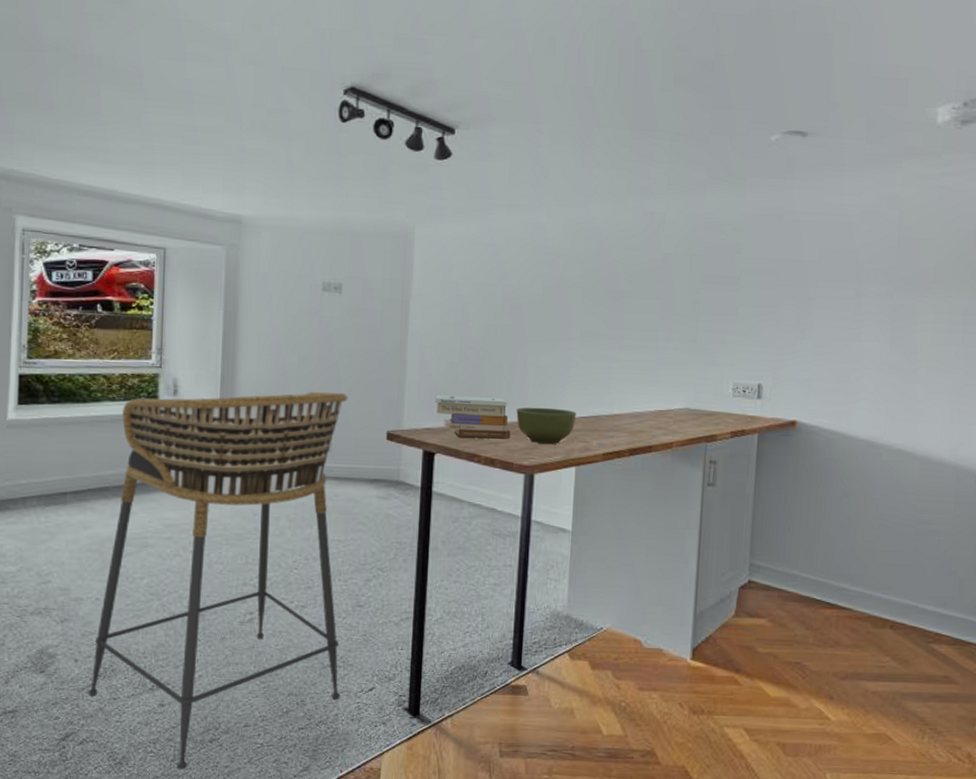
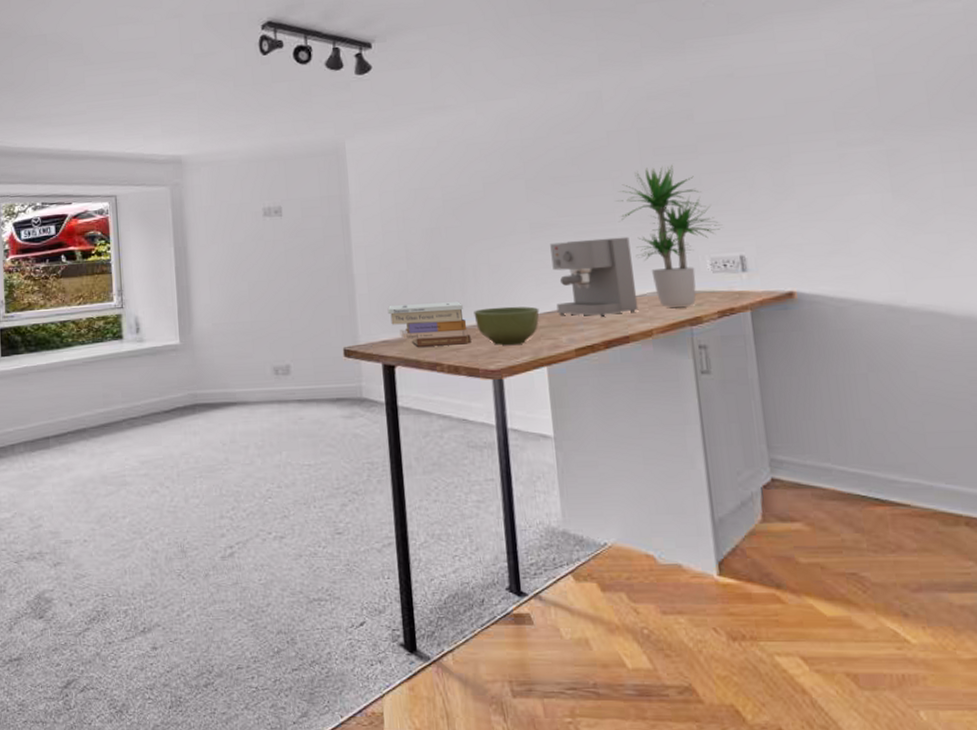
bar stool: present [88,391,348,770] -> none [84,314,330,717]
coffee maker: none [592,352,667,426] -> present [550,236,639,317]
potted plant: none [662,293,749,426] -> present [617,164,723,309]

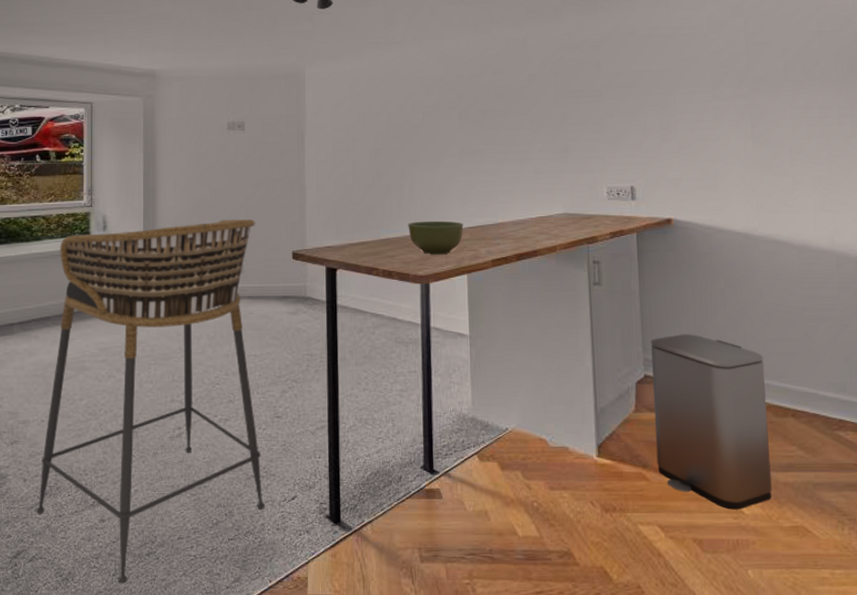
bar stool: none [84,314,330,717] -> present [36,219,265,584]
books: present [387,302,471,347] -> none [333,214,404,253]
coffee maker: present [550,236,639,317] -> none [476,165,546,233]
potted plant: present [617,164,723,309] -> none [534,106,618,228]
pedal bin: none [777,428,945,638] -> present [651,334,772,510]

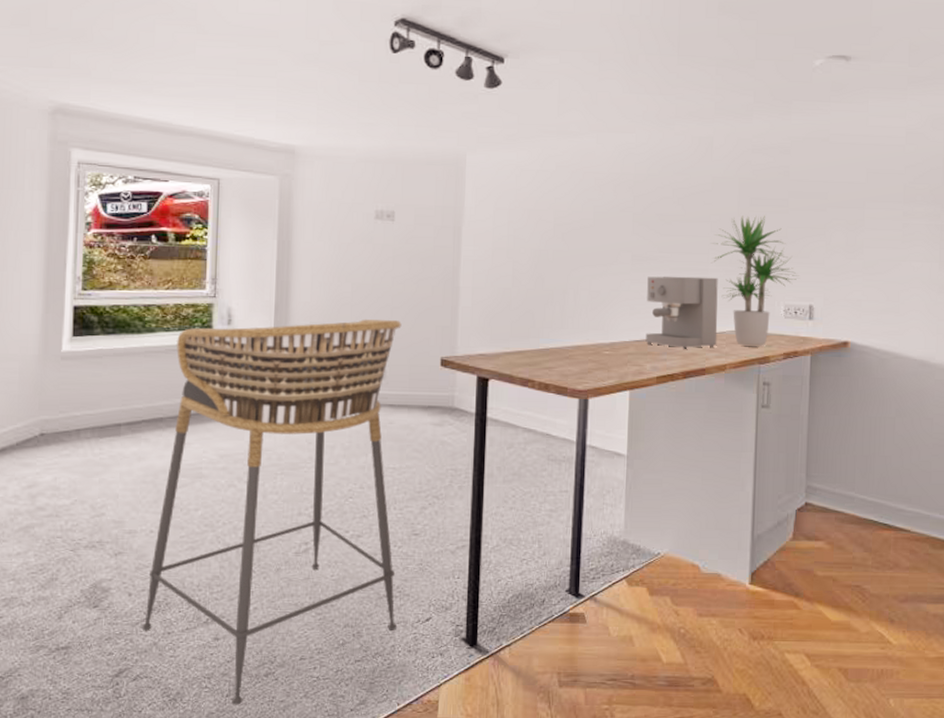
bowl: present [408,220,464,254] -> none [569,331,630,368]
coffee maker: none [476,165,546,233] -> present [645,276,718,349]
potted plant: none [534,106,618,228] -> present [712,215,799,347]
pedal bin: present [651,334,772,510] -> none [809,462,927,640]

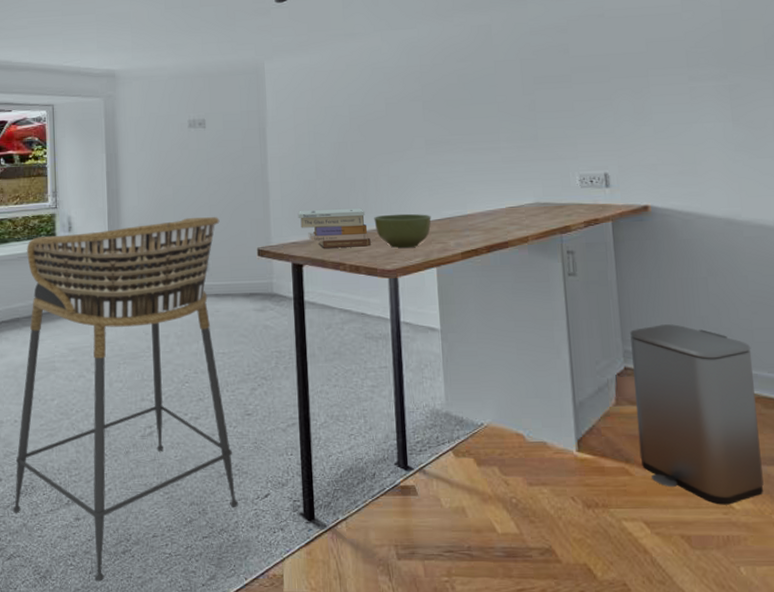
books: none [488,320,564,364] -> present [298,208,371,248]
bowl: none [569,331,630,368] -> present [374,213,431,248]
coffee maker: present [645,276,718,349] -> none [442,154,517,224]
potted plant: present [712,215,799,347] -> none [501,92,591,218]
pedal bin: none [809,462,927,640] -> present [630,324,764,505]

